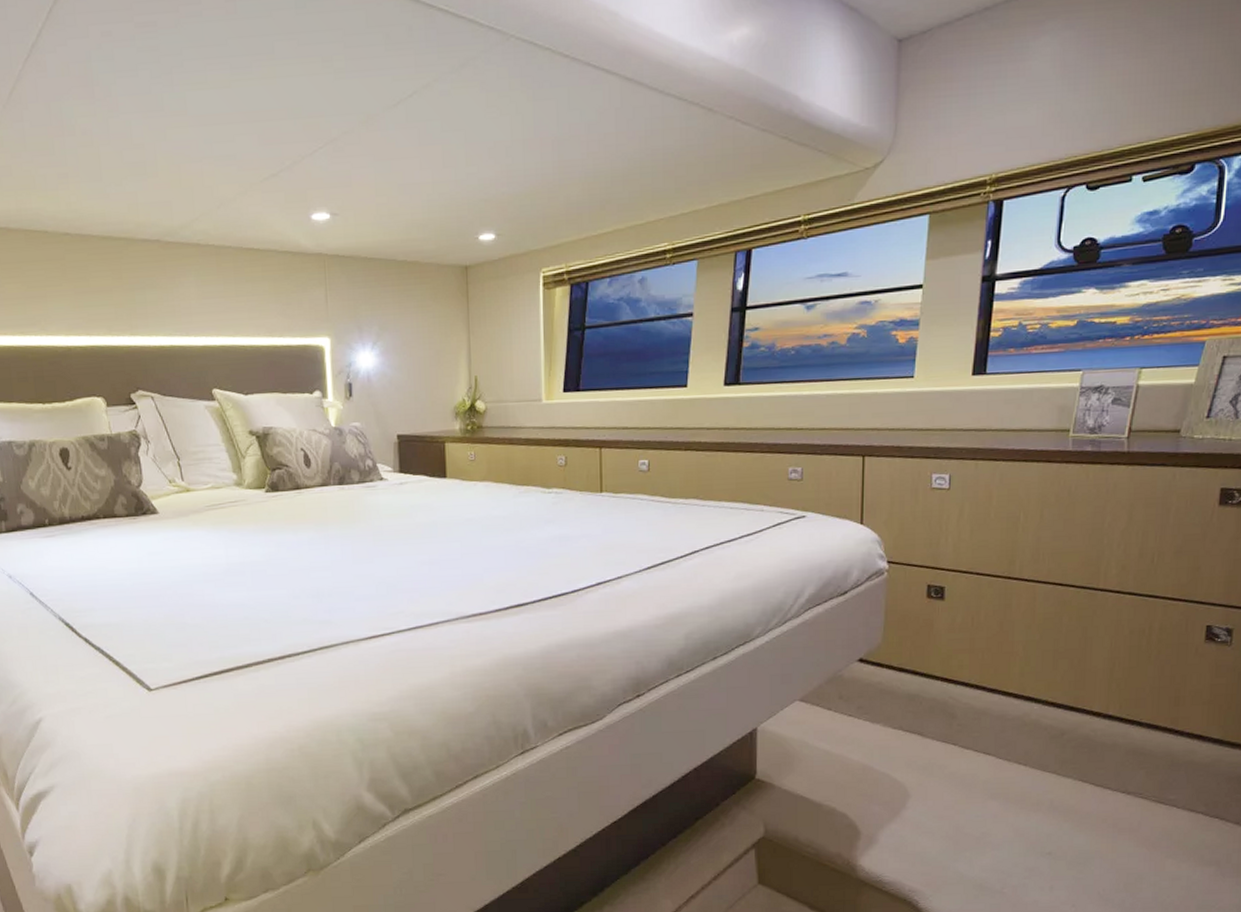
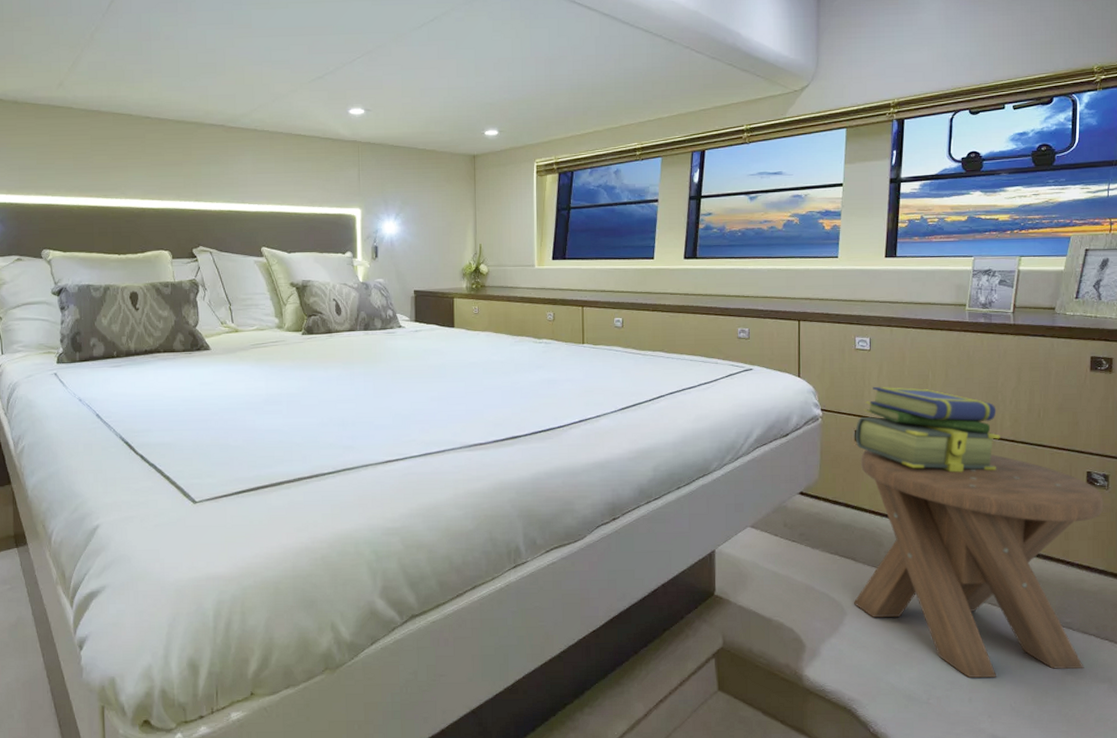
music stool: none [918,607,1225,864] -> present [853,449,1104,678]
stack of books: none [927,532,1104,631] -> present [855,386,1000,472]

